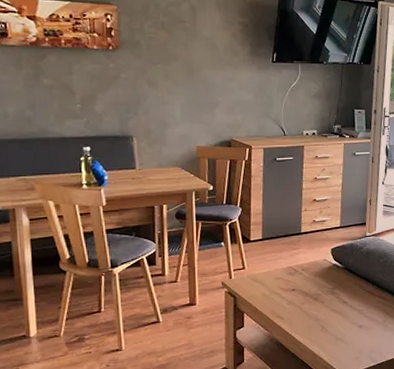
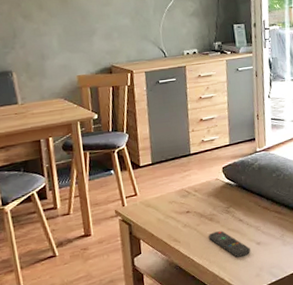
remote control: none [311,311,352,339] -> present [208,231,251,257]

